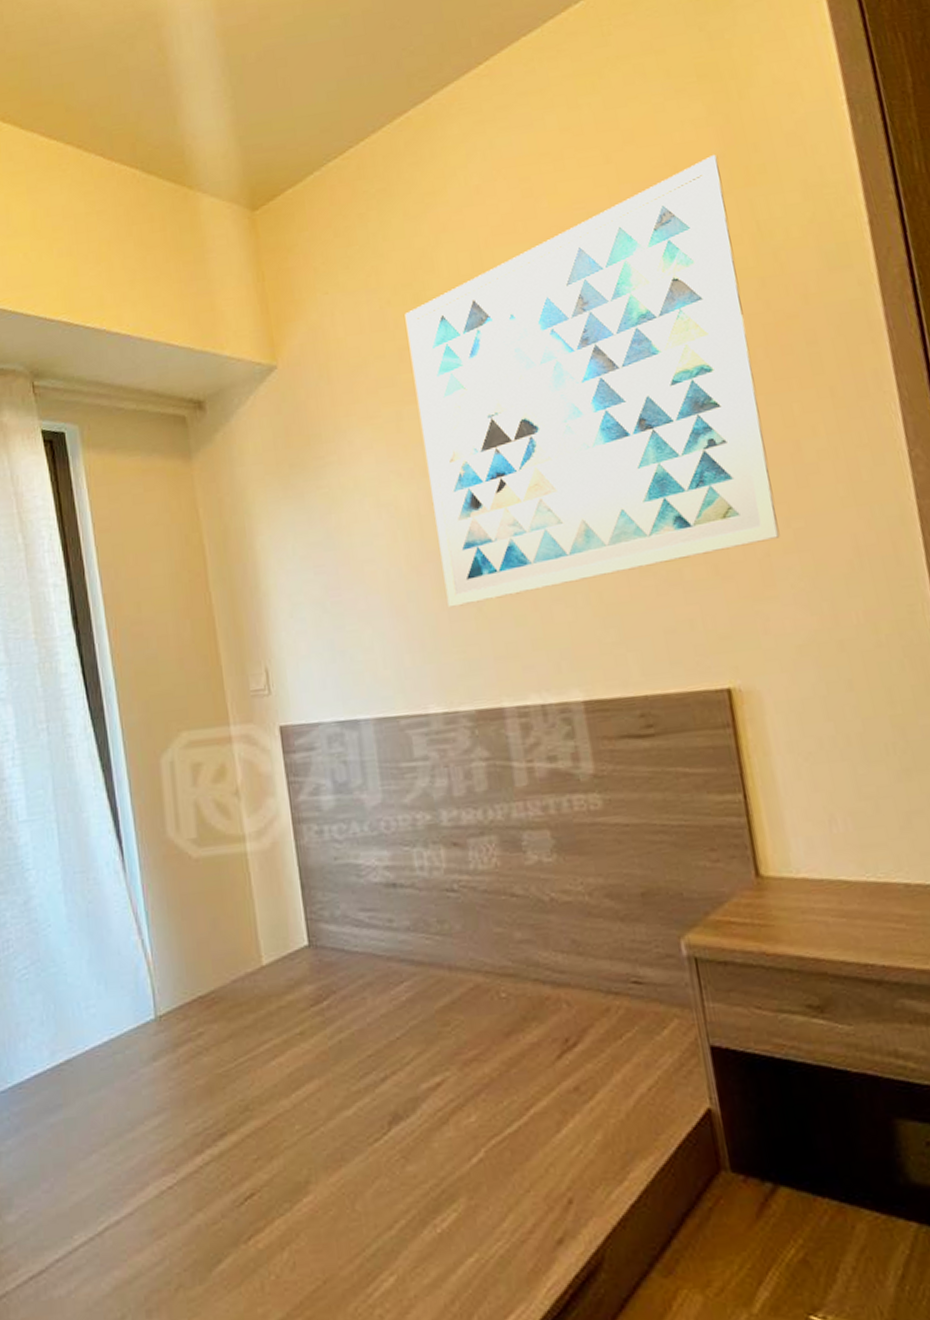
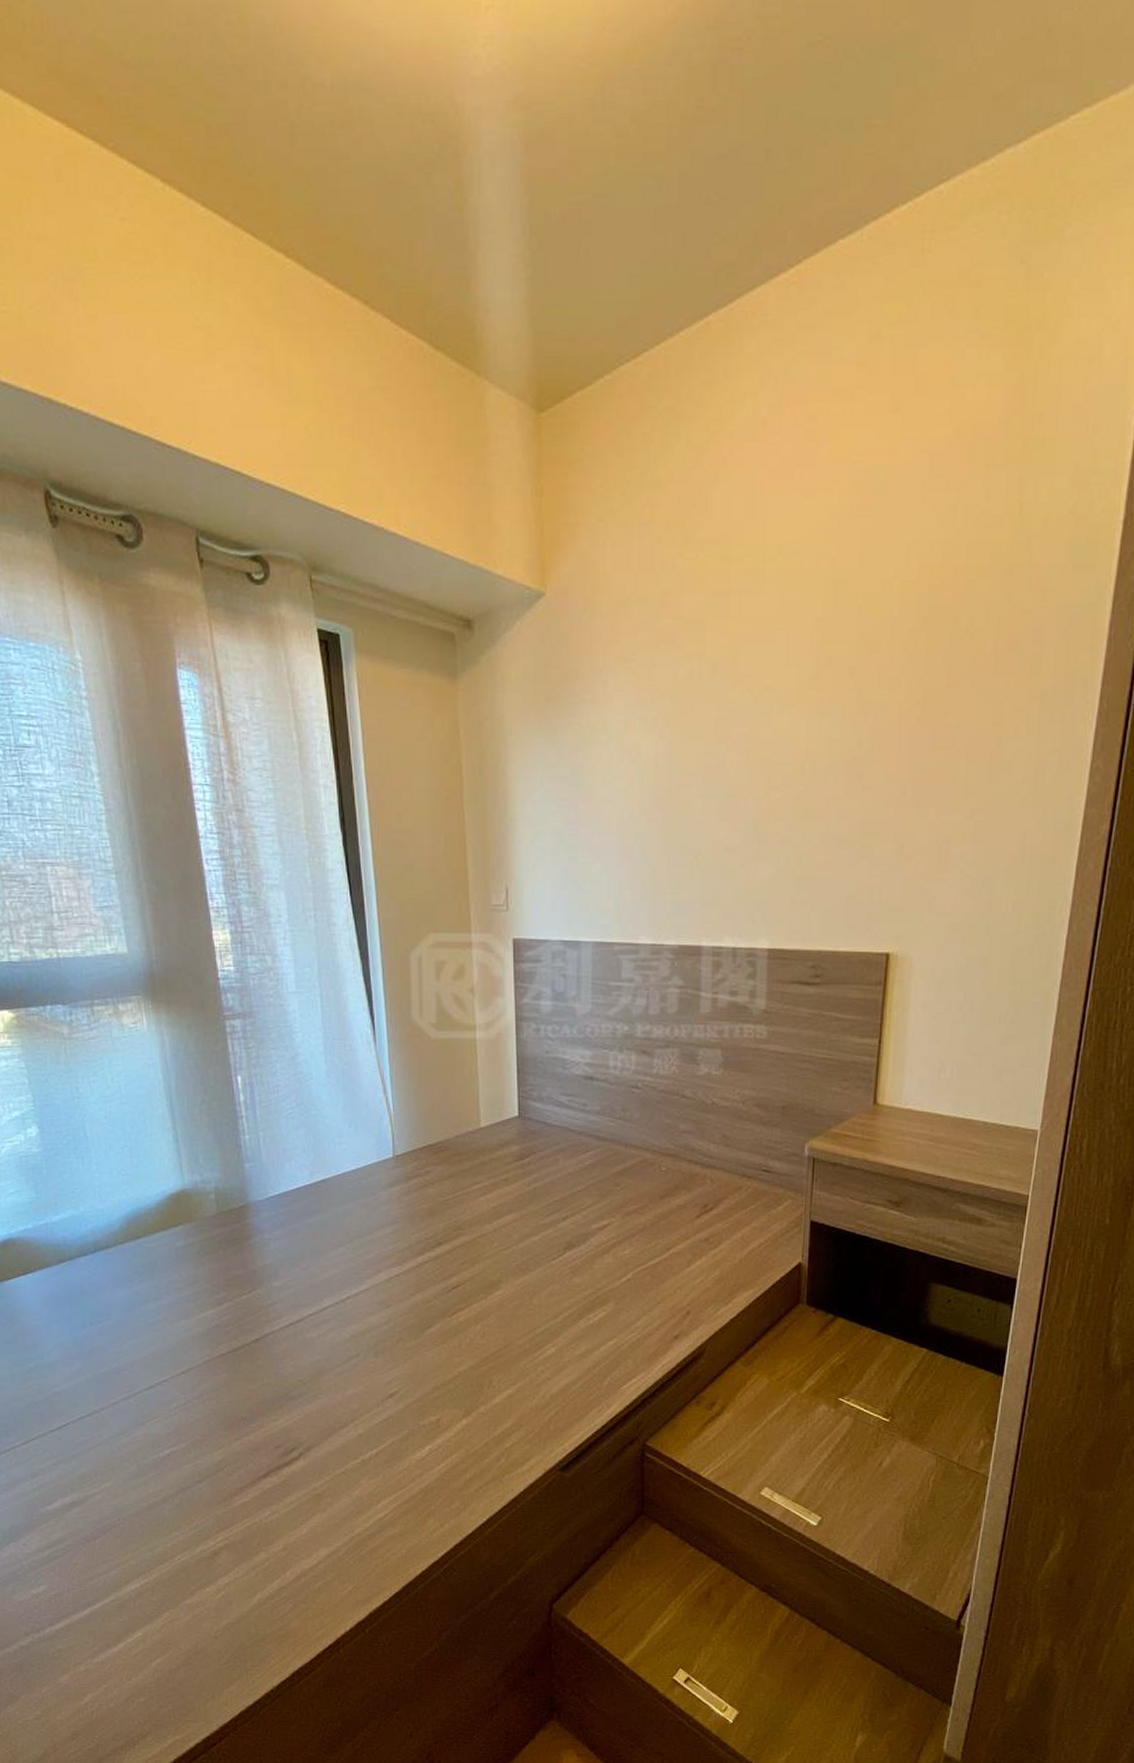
wall art: present [405,155,780,608] -> none [669,420,1002,853]

